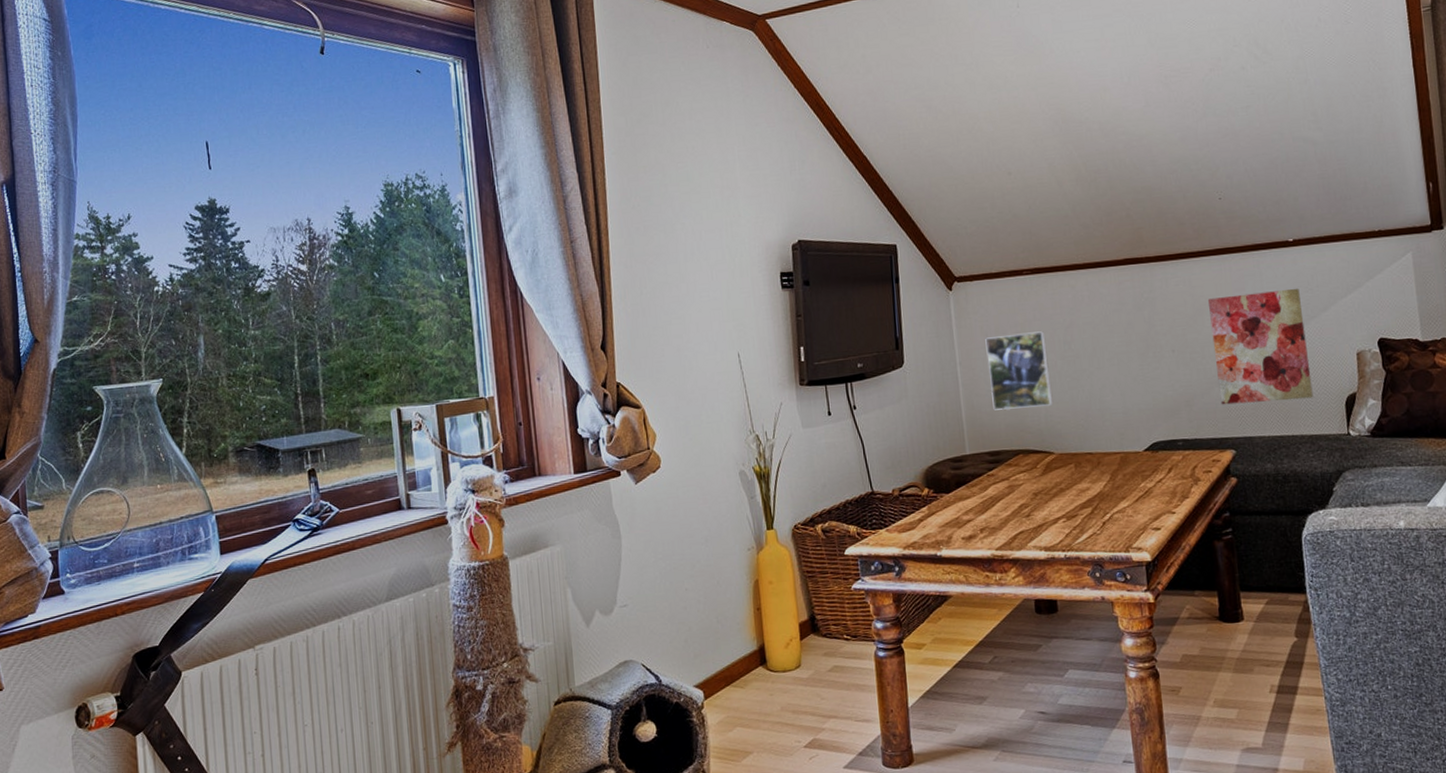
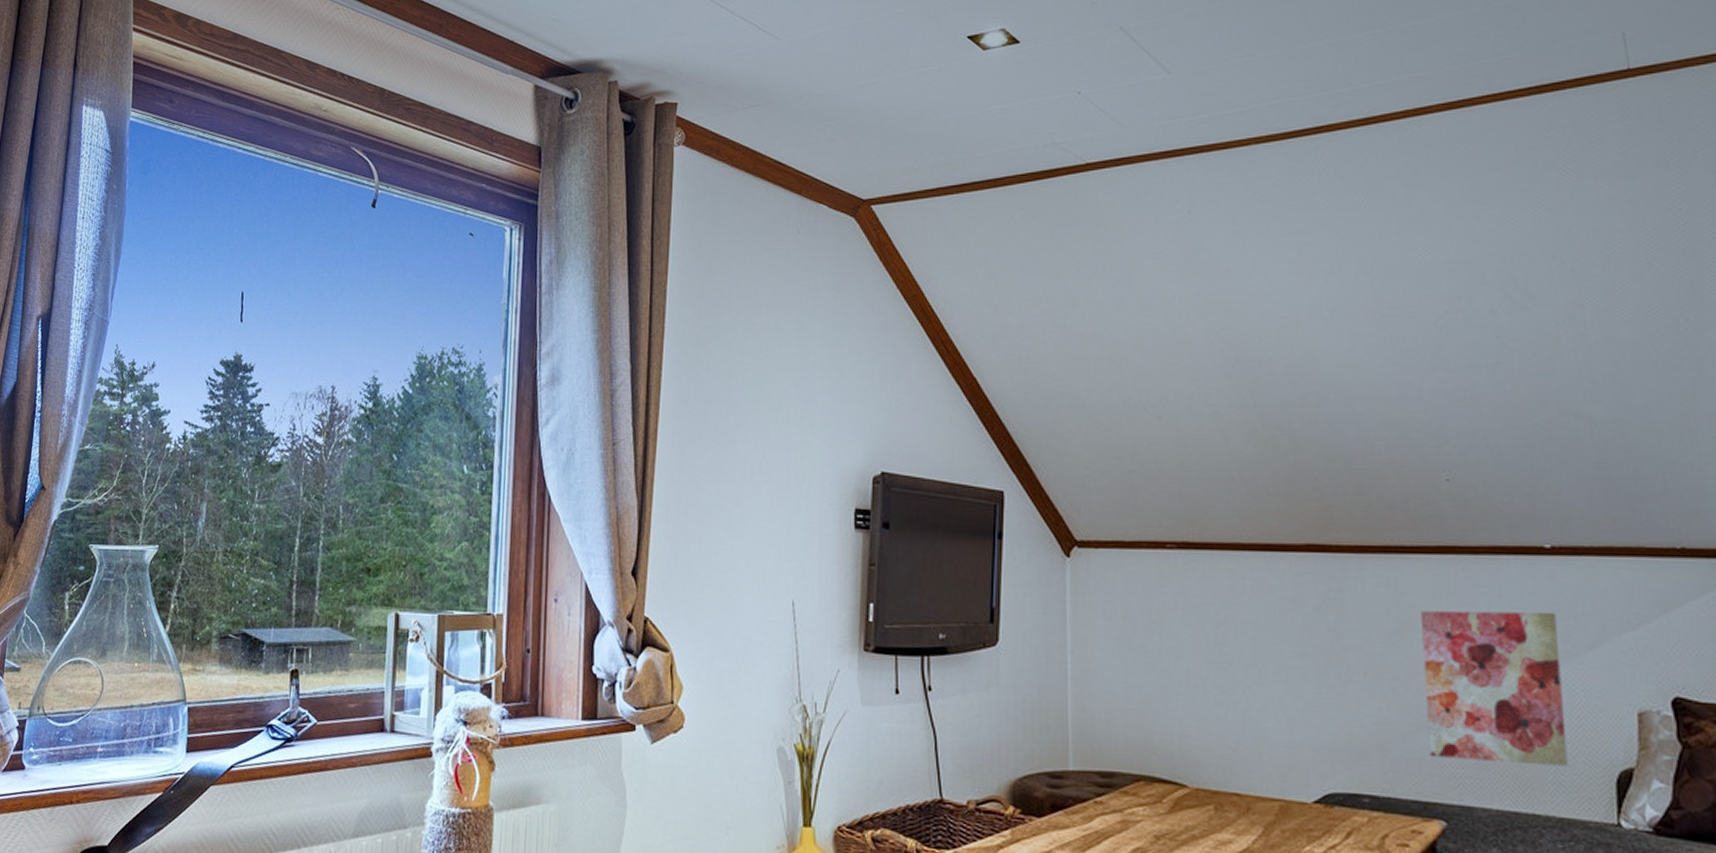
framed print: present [985,331,1054,410] -> none [1108,623,1192,723]

